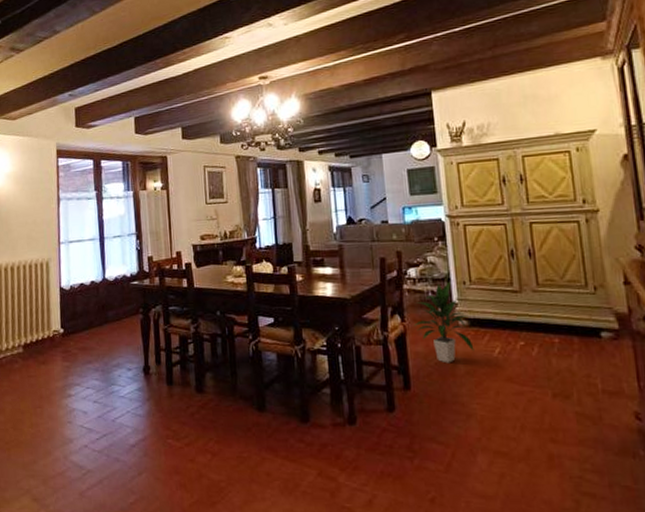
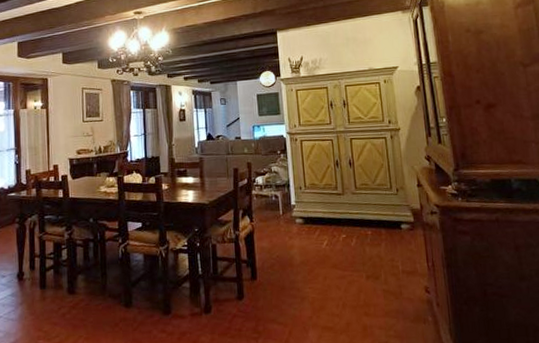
indoor plant: present [413,282,474,363] -> none [260,188,308,256]

